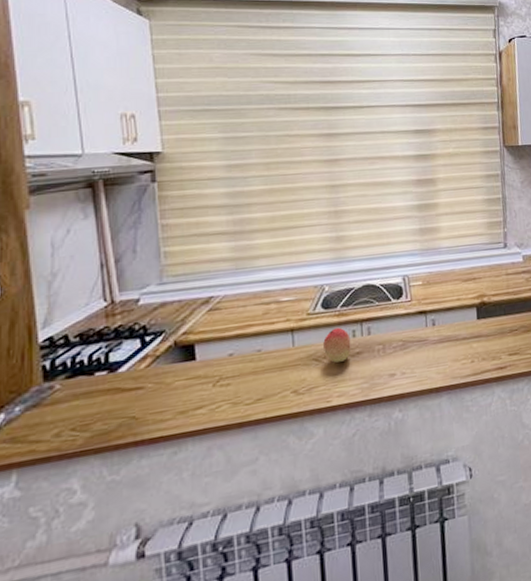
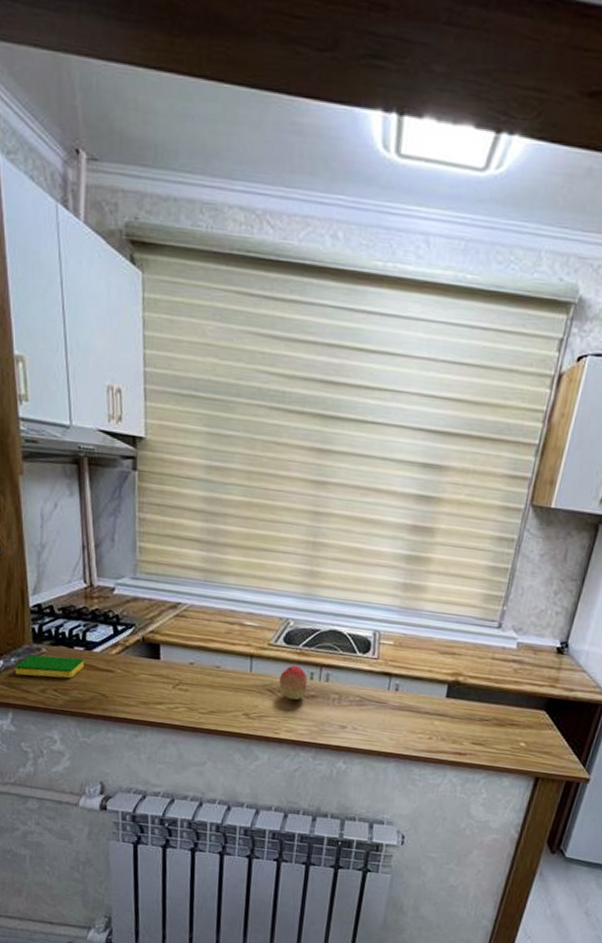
dish sponge: none [19,383,109,426] -> present [14,655,85,679]

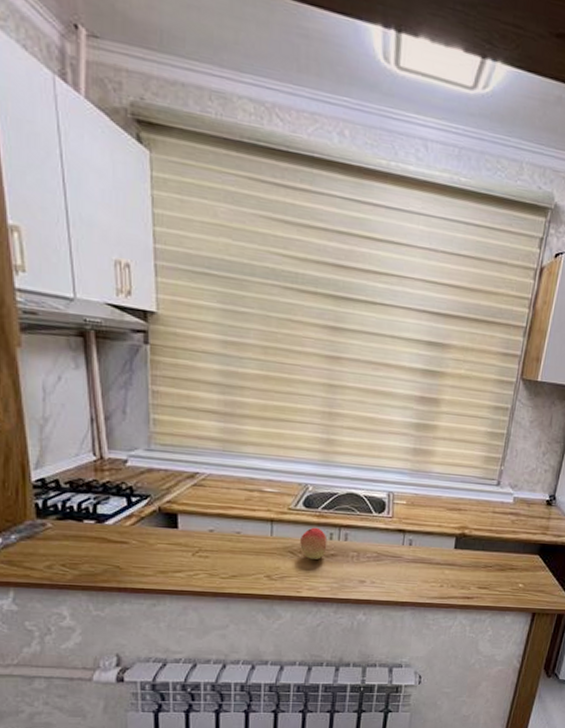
dish sponge: present [14,655,85,679] -> none [15,530,96,553]

